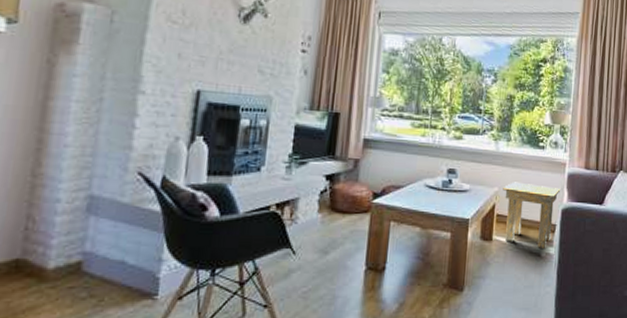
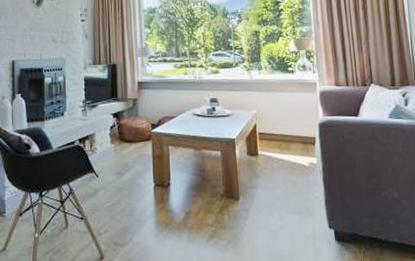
side table: present [503,182,561,250] -> none [261,103,315,160]

